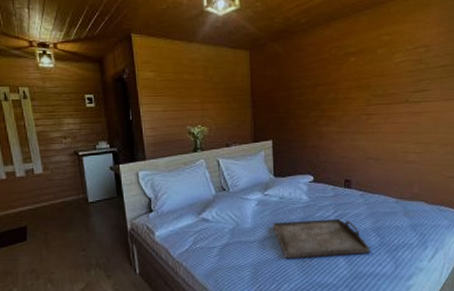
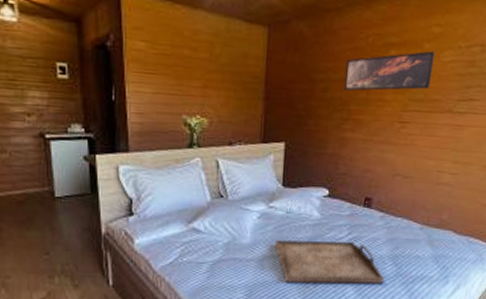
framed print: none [316,55,388,93] -> present [345,51,435,91]

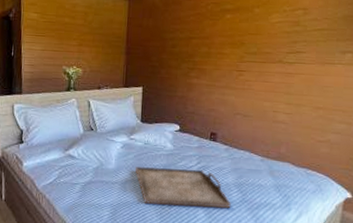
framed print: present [345,51,435,91] -> none [190,14,264,46]

